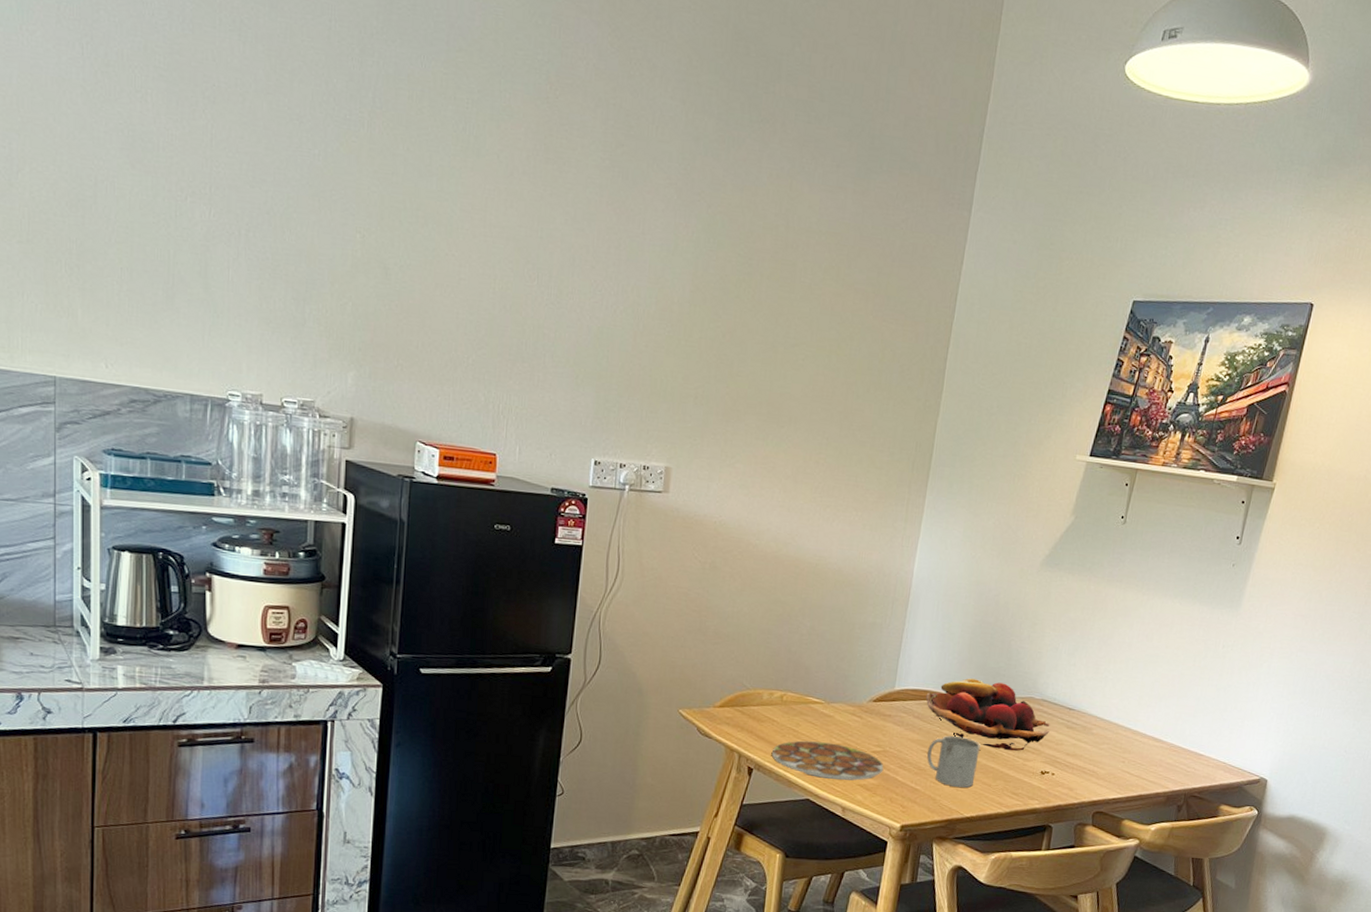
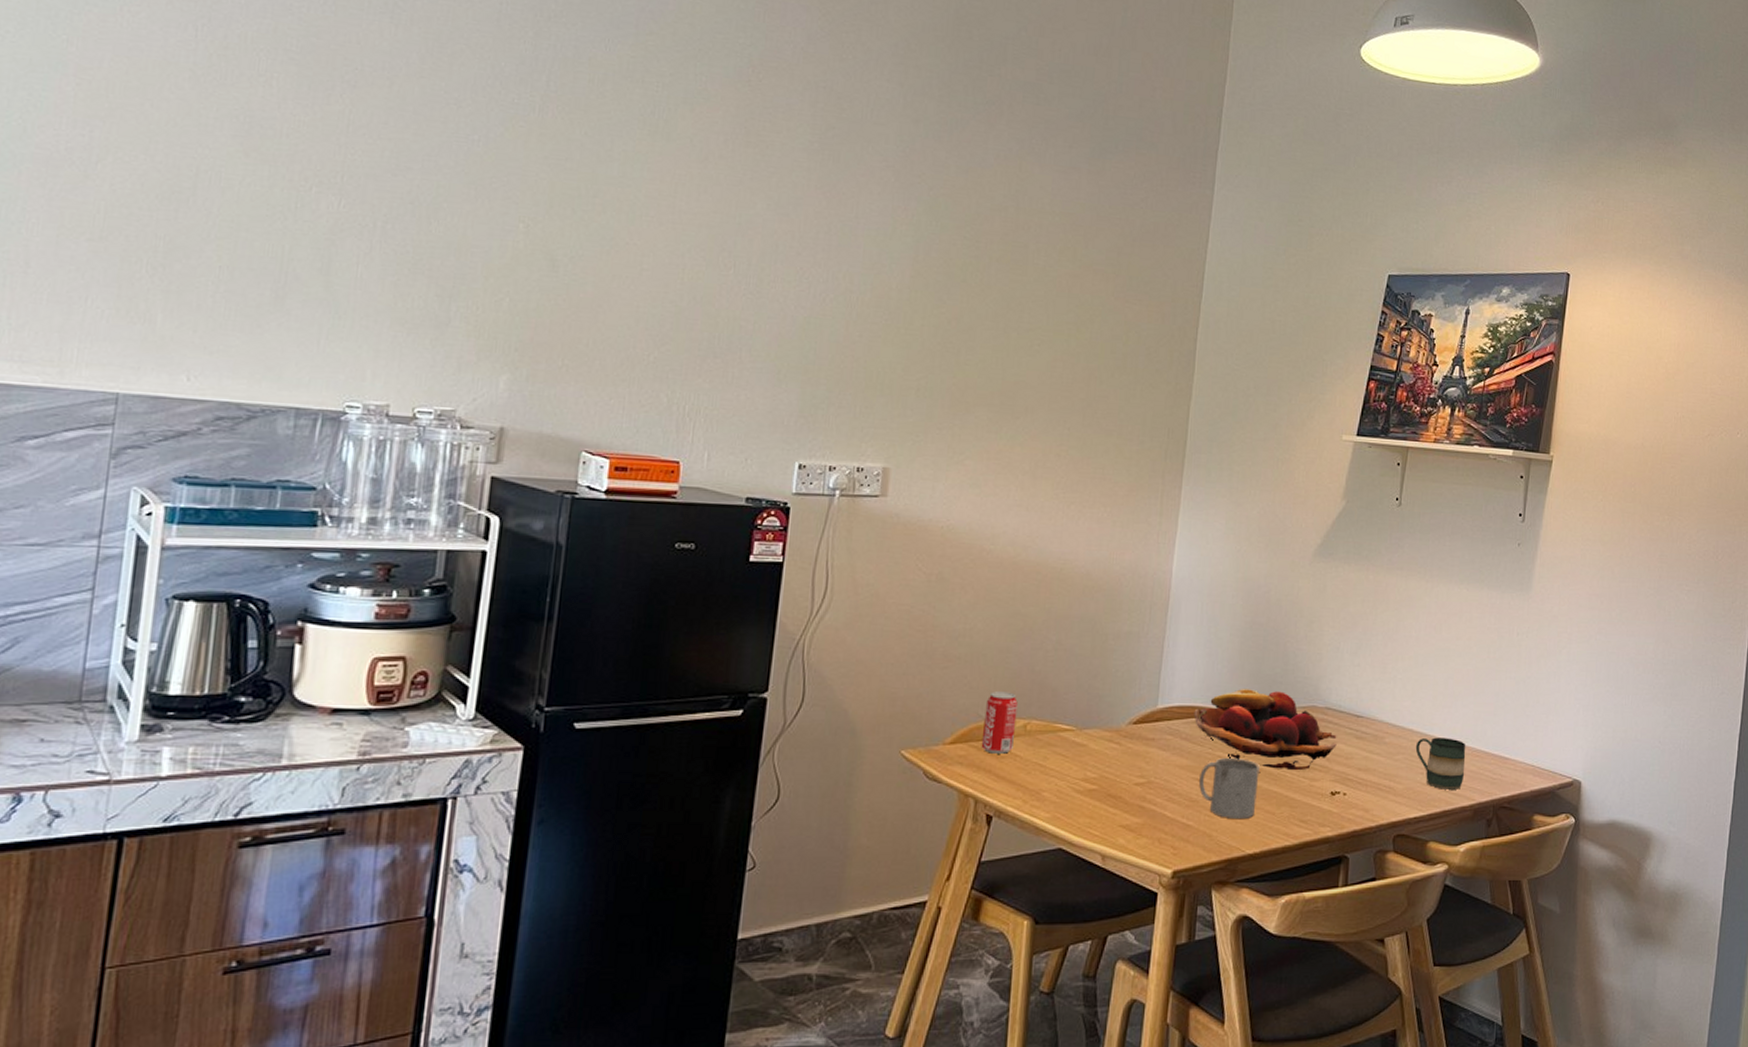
beverage can: none [745,666,776,719] -> present [981,691,1018,754]
plate: present [772,740,884,781] -> none [1015,777,1149,821]
mug: none [1119,732,1166,778] -> present [1415,737,1466,790]

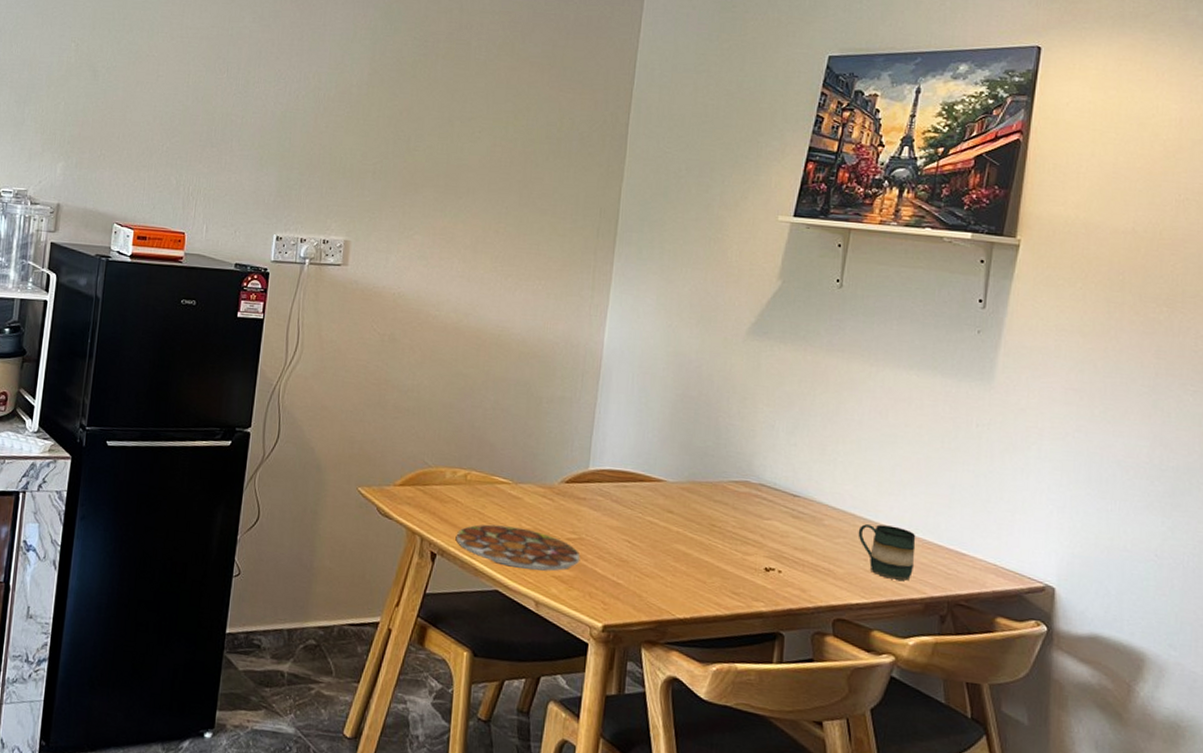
beverage can: present [981,691,1018,754] -> none [426,442,459,499]
plate: none [1015,777,1149,821] -> present [457,524,581,572]
fruit basket: present [1193,688,1337,771] -> none [624,458,772,544]
mug: present [1199,758,1260,820] -> none [629,523,690,584]

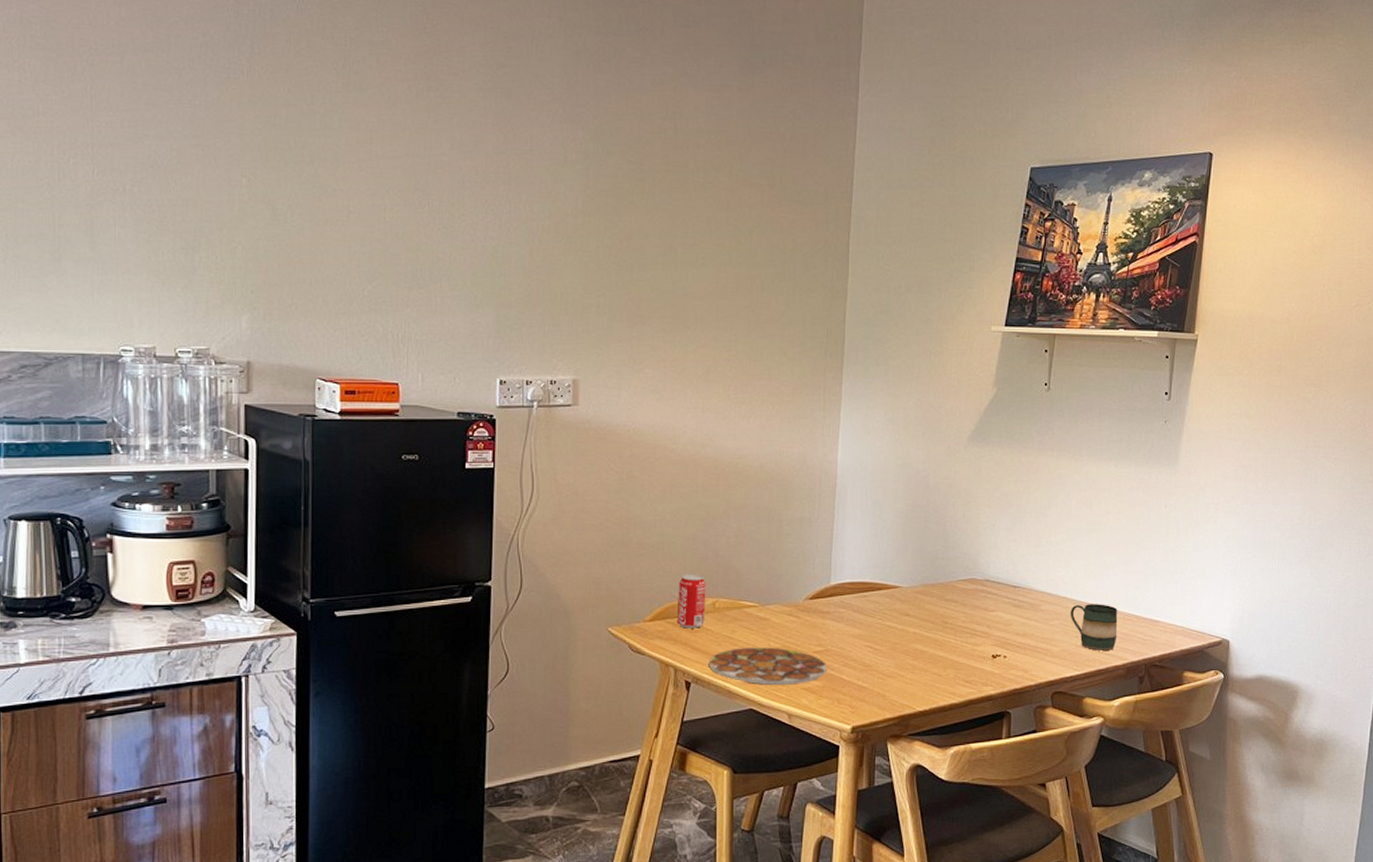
beverage can: none [426,442,459,499] -> present [676,574,706,629]

